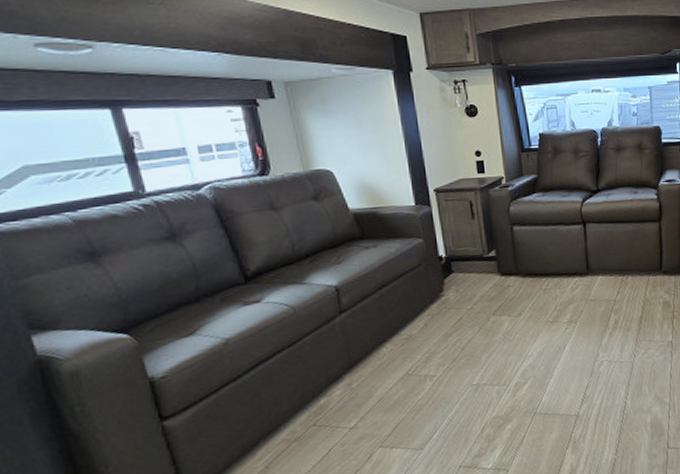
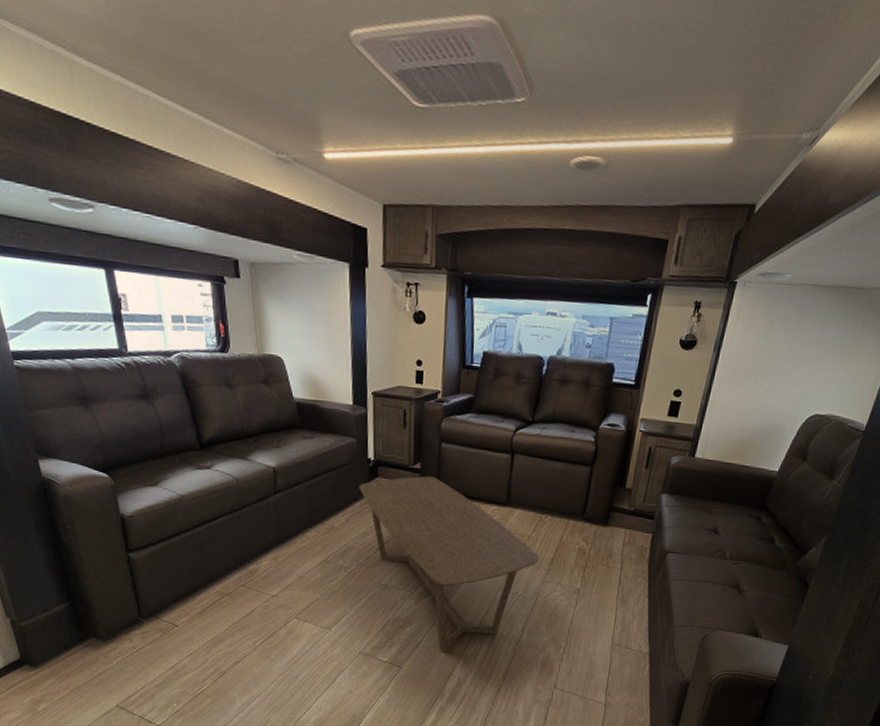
coffee table: none [433,261,629,441] -> present [359,476,540,652]

